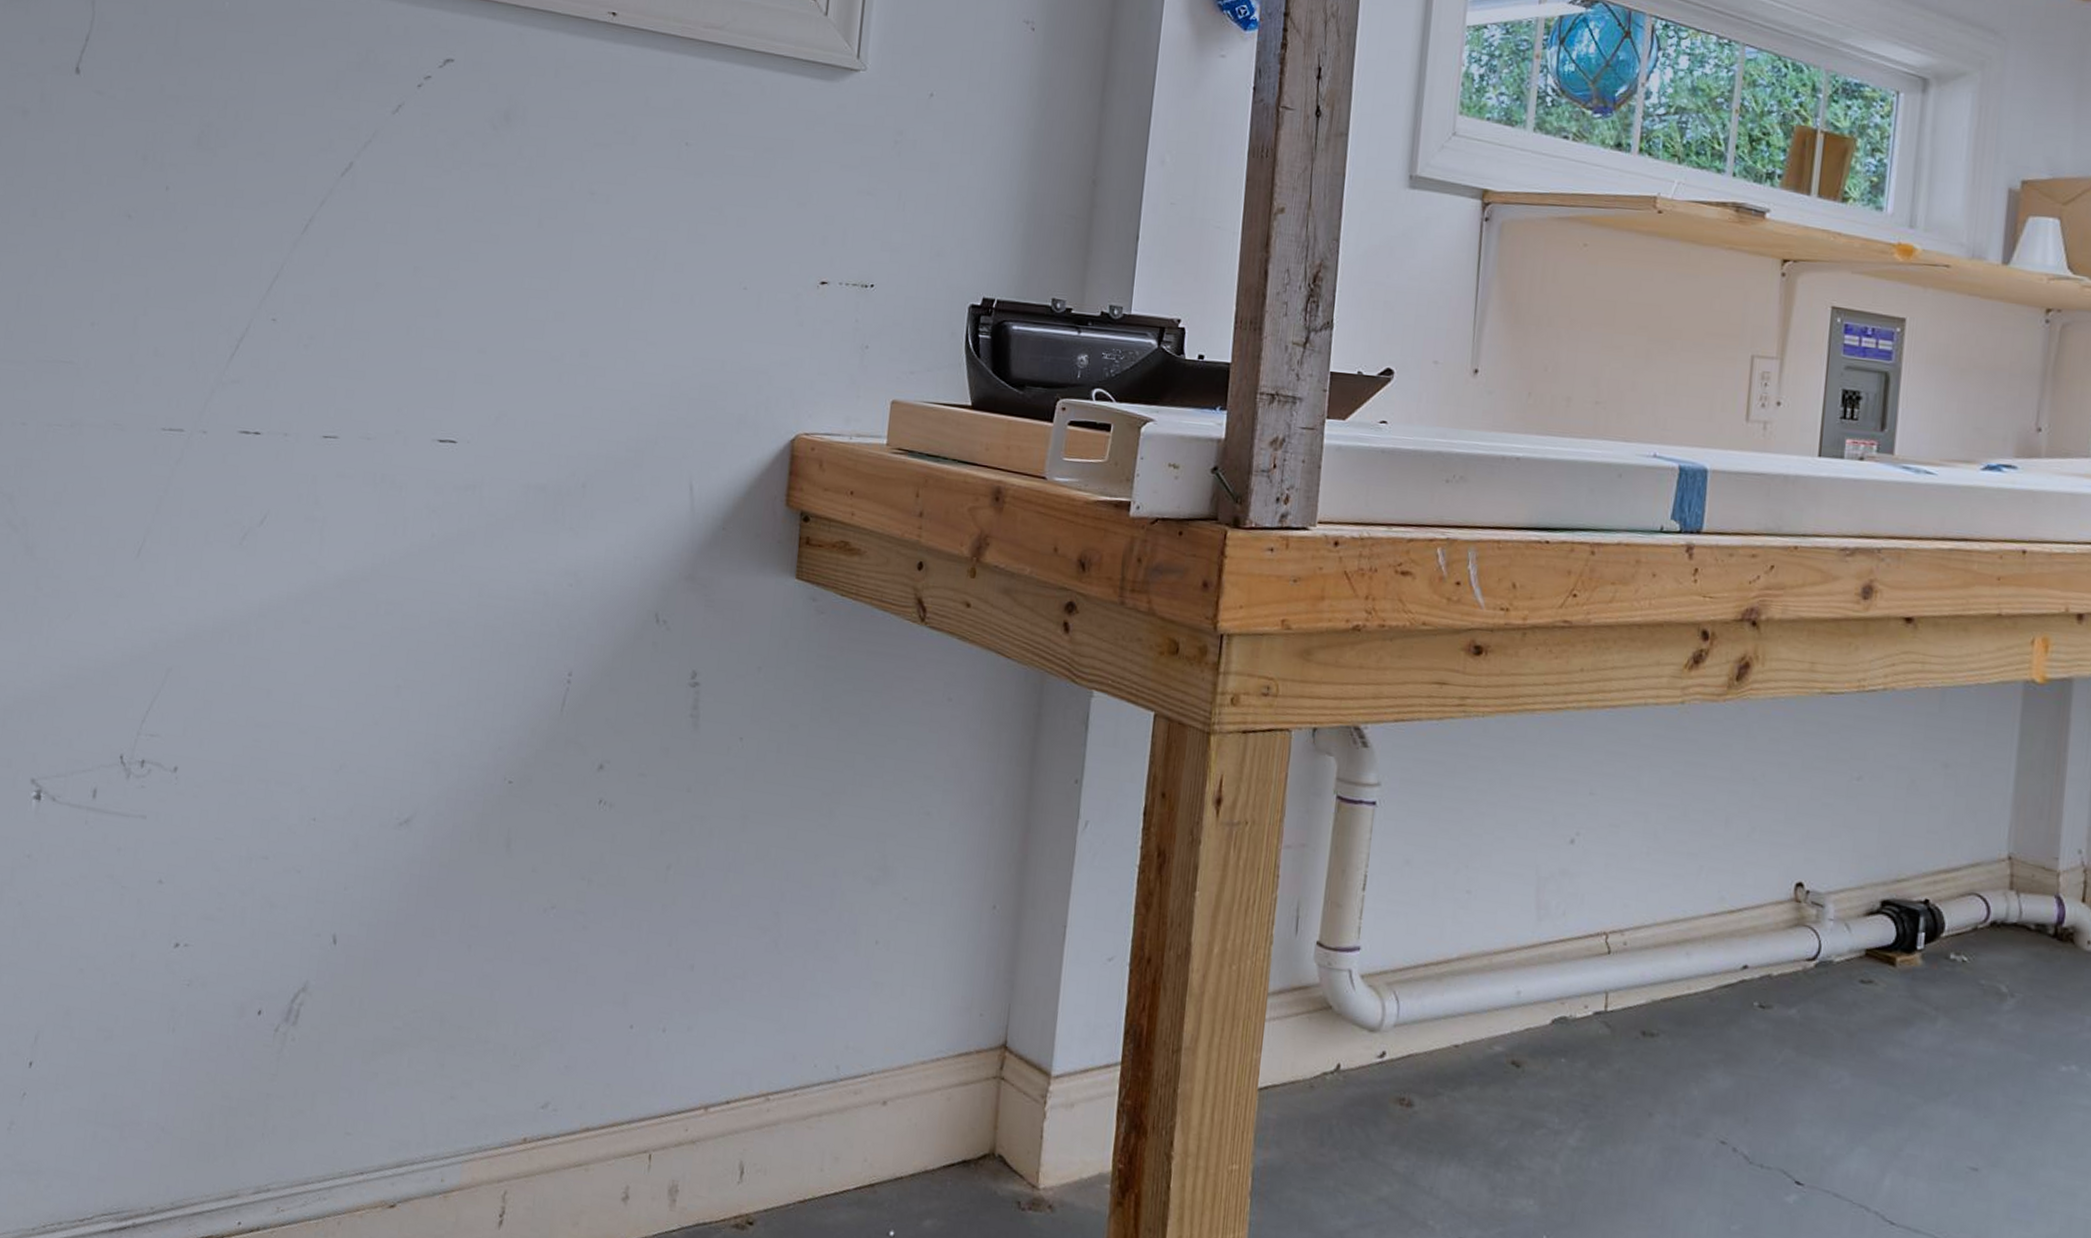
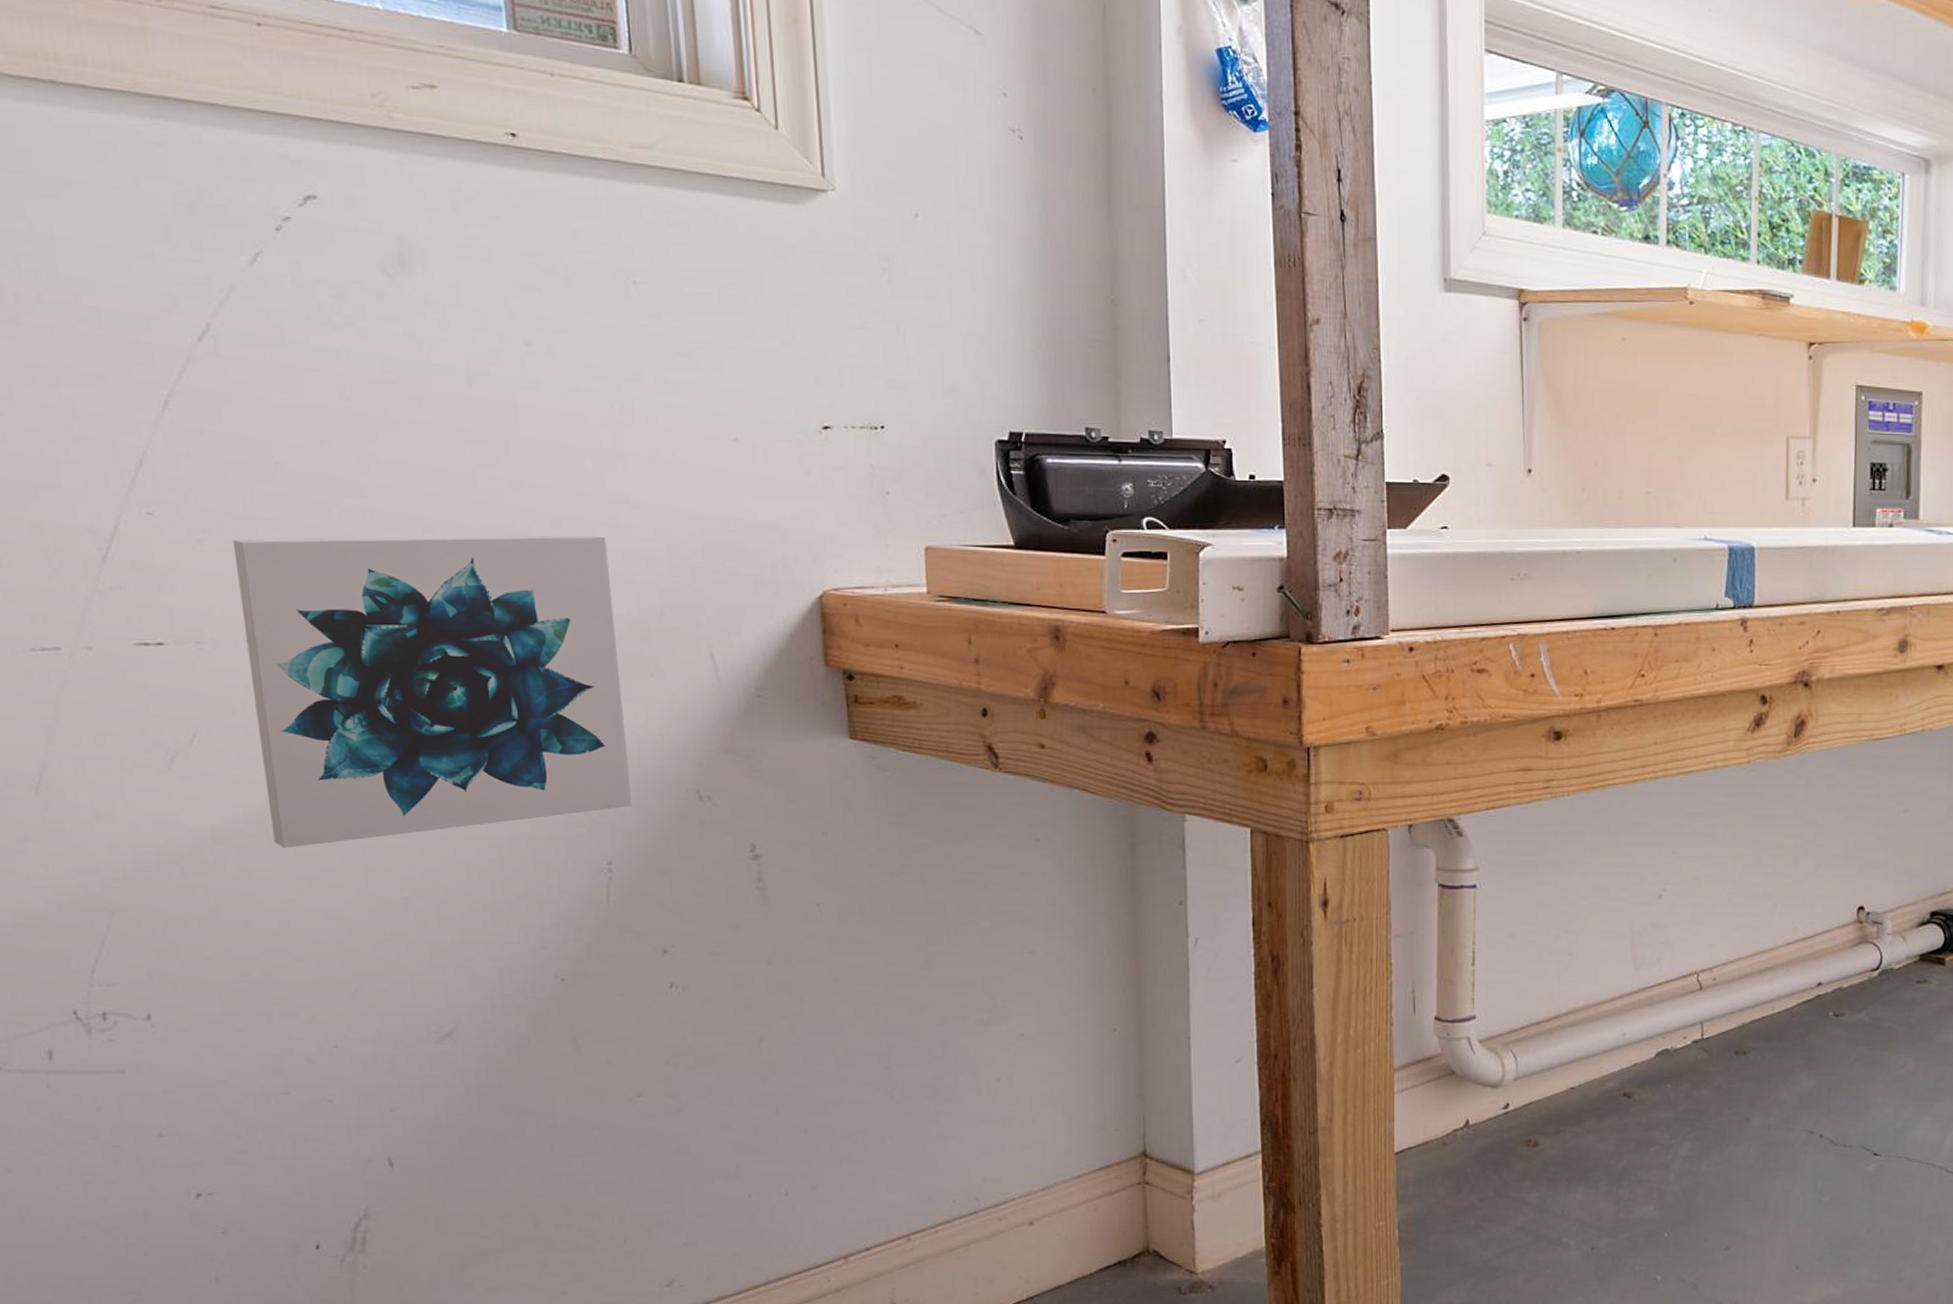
wall art: none [305,347,623,628] -> present [232,535,633,848]

